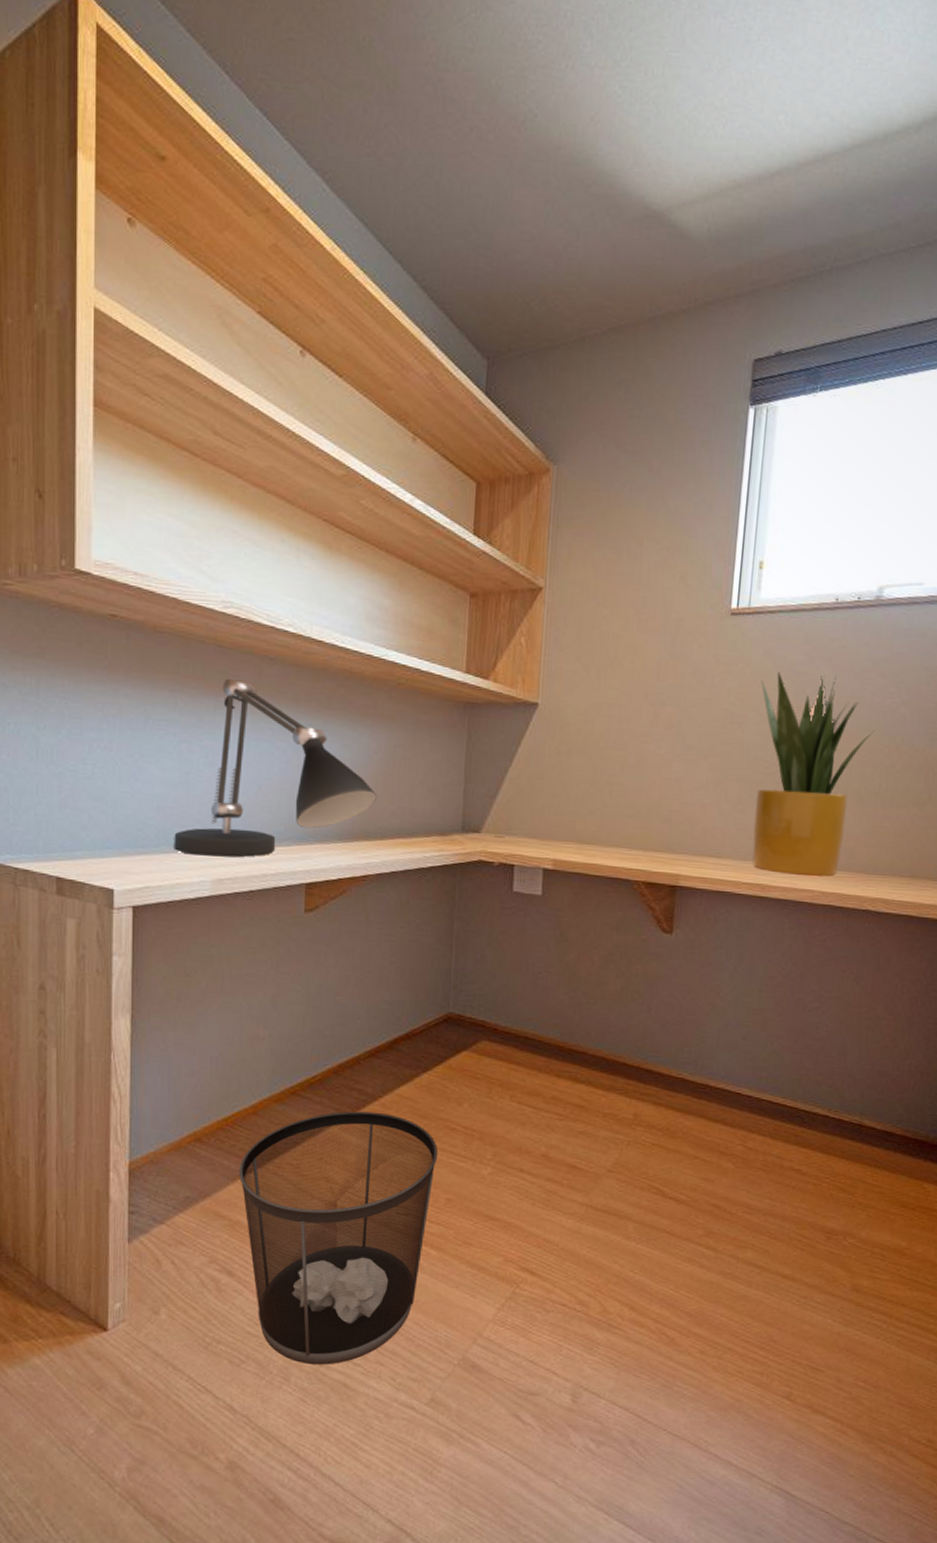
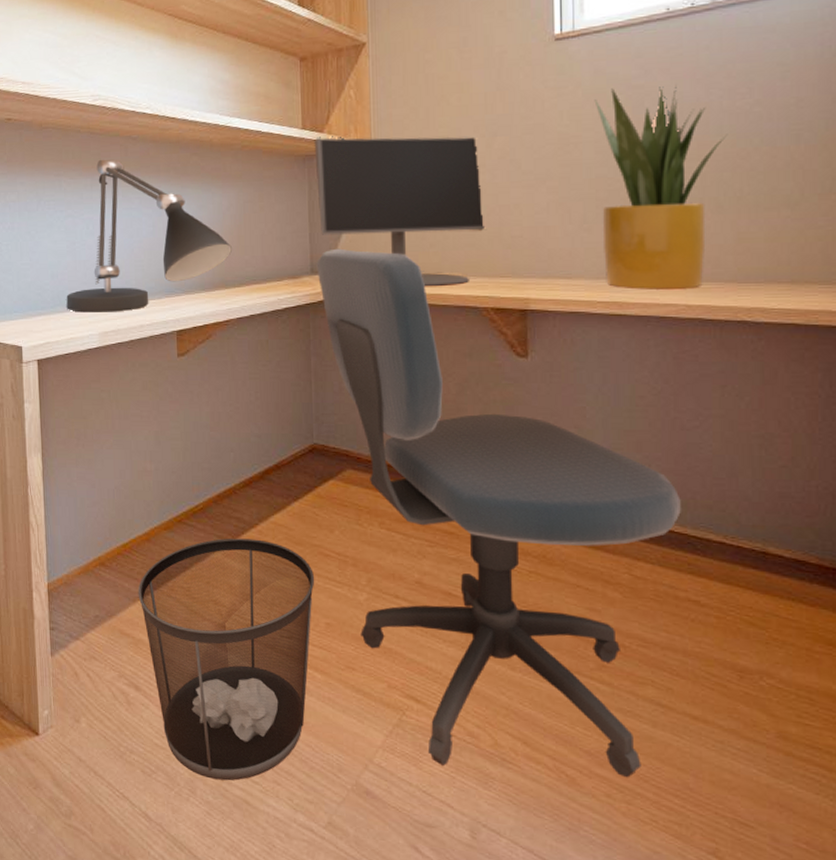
office chair: none [468,807,796,1335] -> present [316,248,681,778]
computer monitor: none [476,685,646,856] -> present [314,137,486,286]

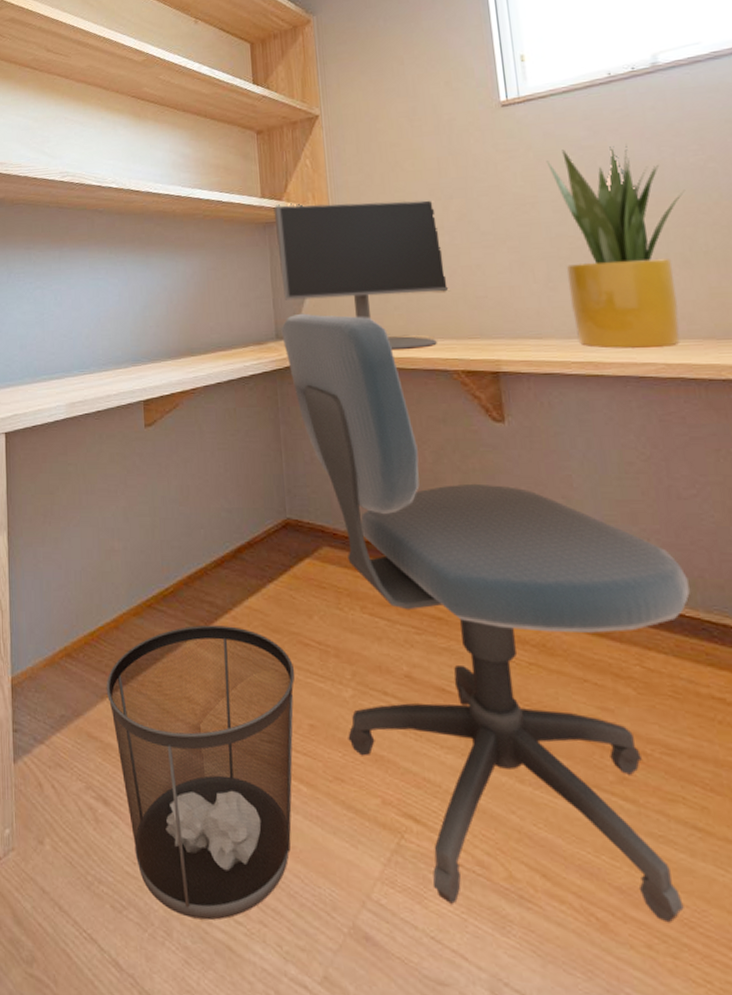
desk lamp: present [66,159,232,313] -> none [34,232,197,383]

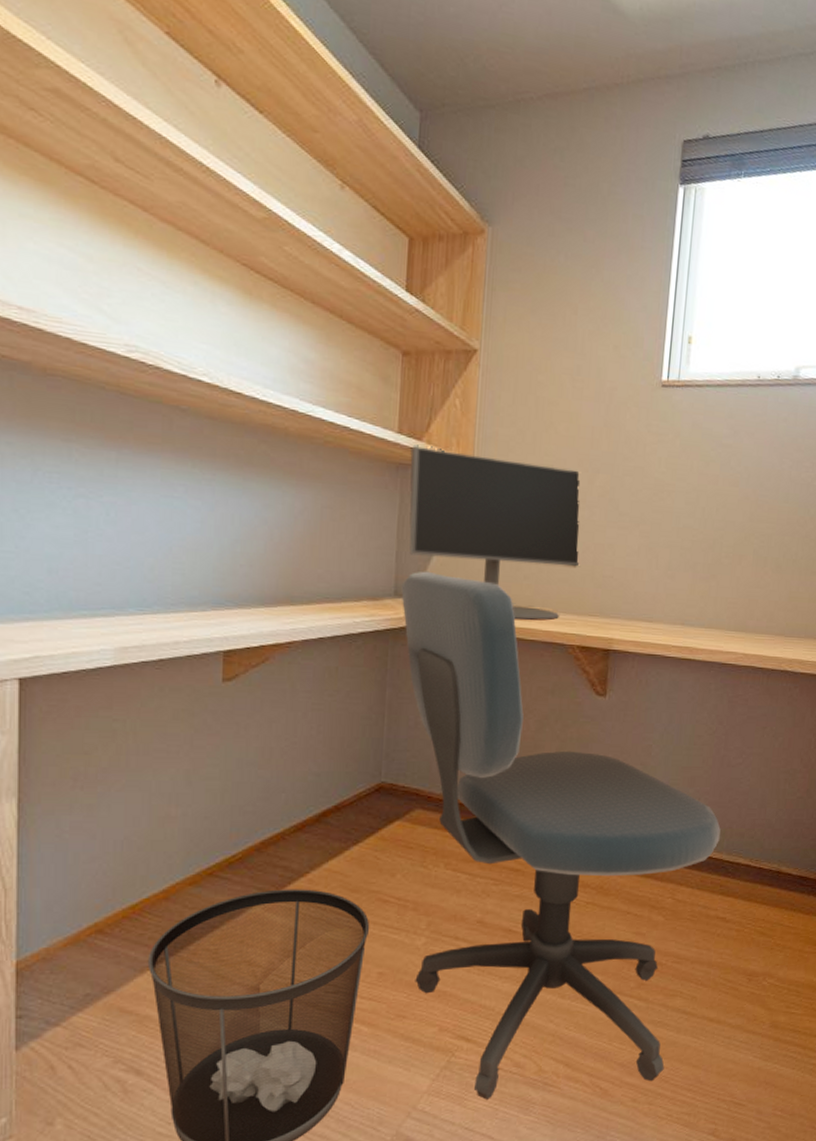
planter: present [546,145,684,348] -> none [681,443,791,639]

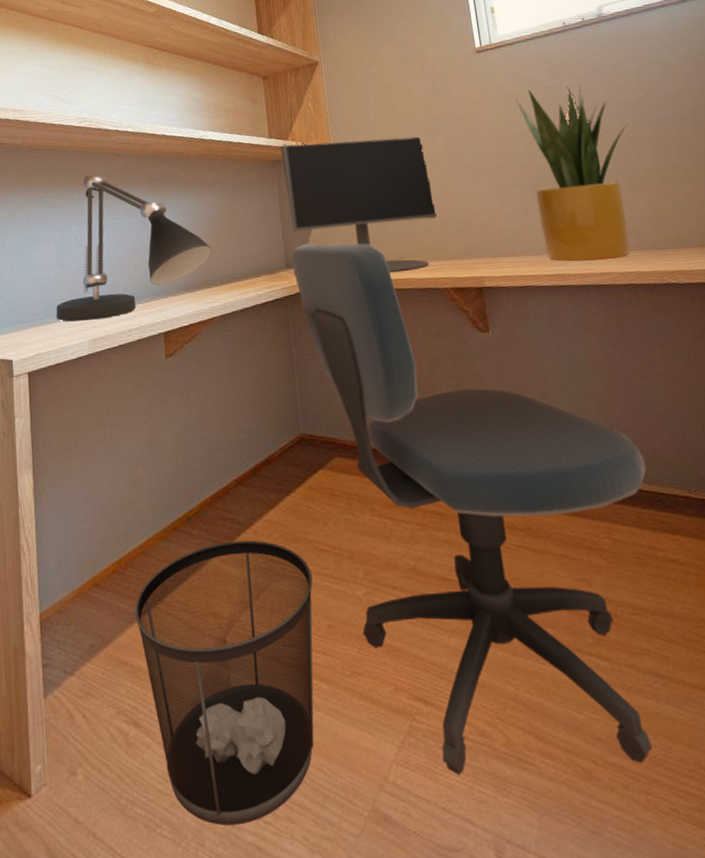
desk lamp: none [69,428,302,623] -> present [56,175,212,322]
planter: none [681,443,791,639] -> present [515,85,629,261]

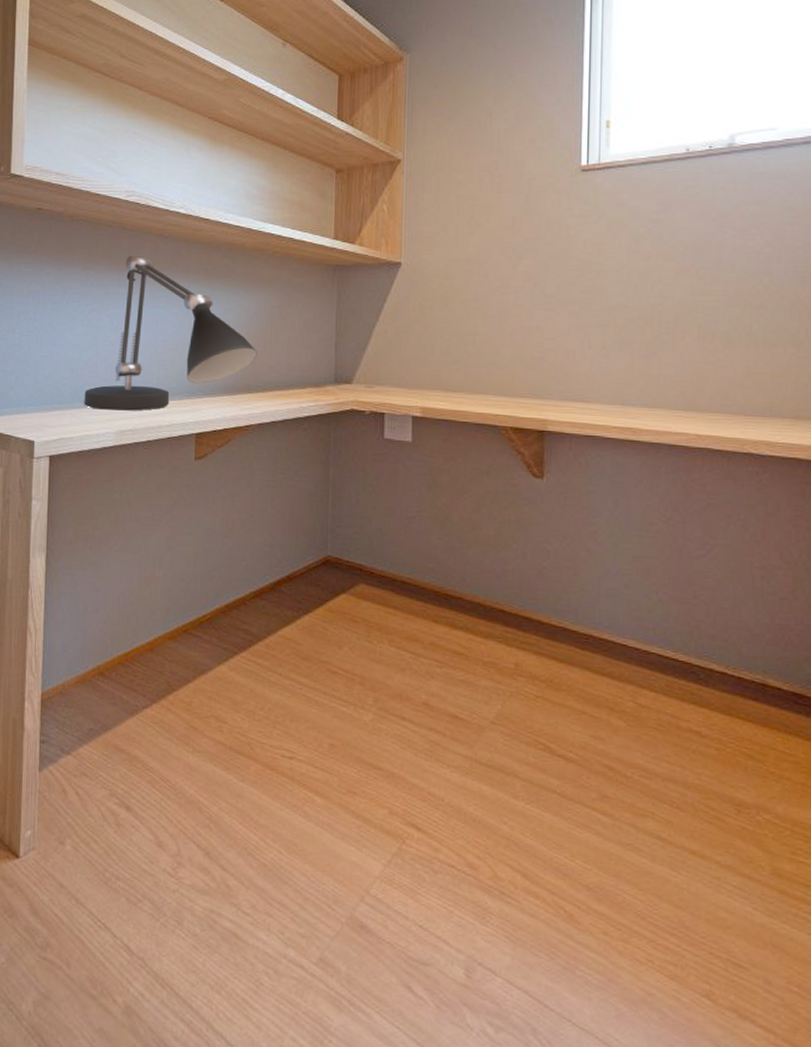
waste bin: present [134,540,314,825] -> none [136,650,321,912]
computer monitor: present [280,137,438,272] -> none [345,249,508,403]
office chair: present [290,242,653,775] -> none [340,359,686,915]
planter: present [515,85,629,261] -> none [616,221,738,419]

